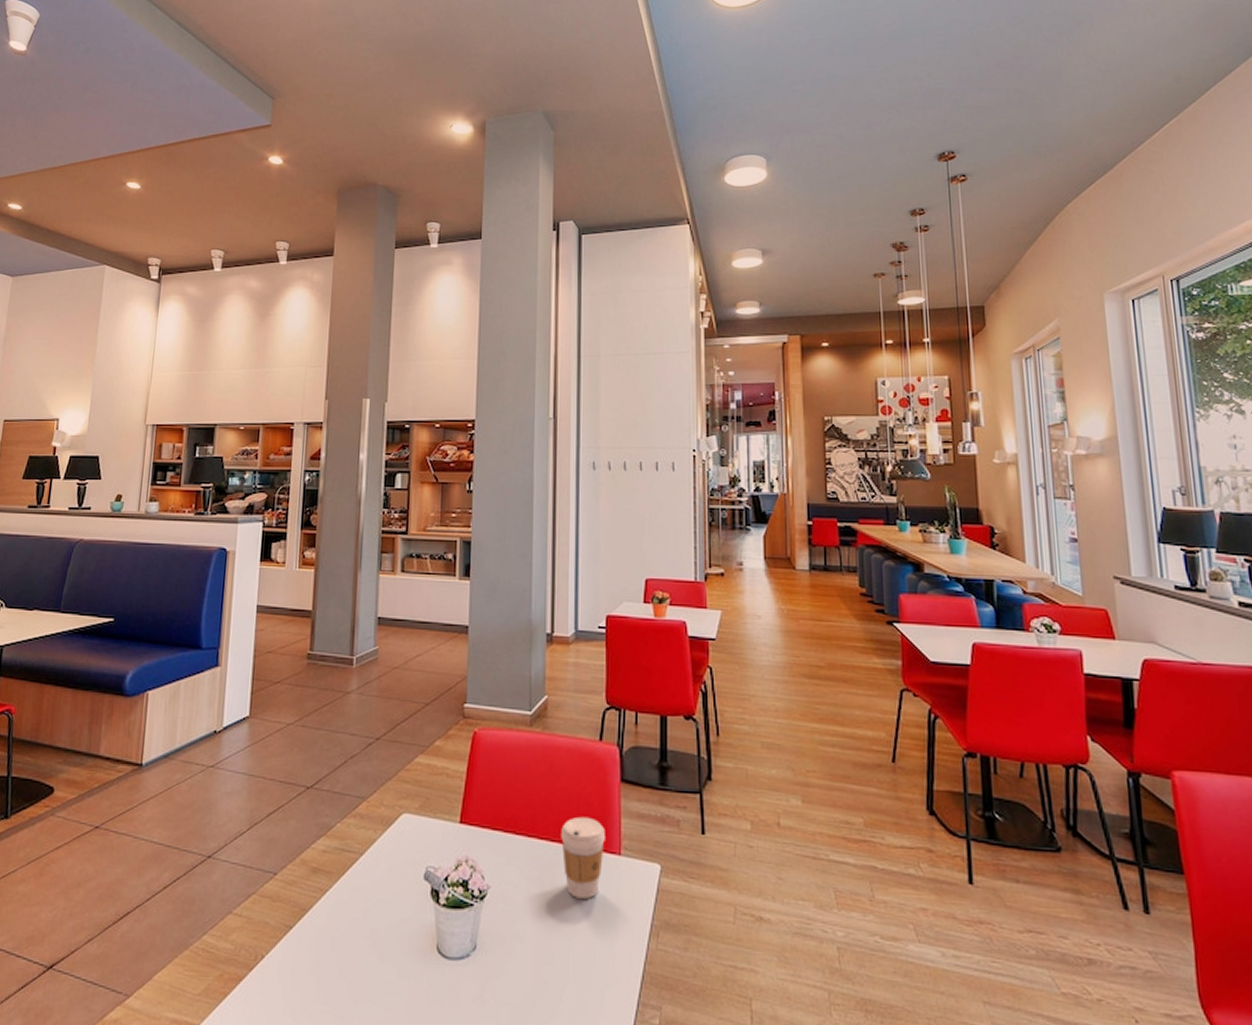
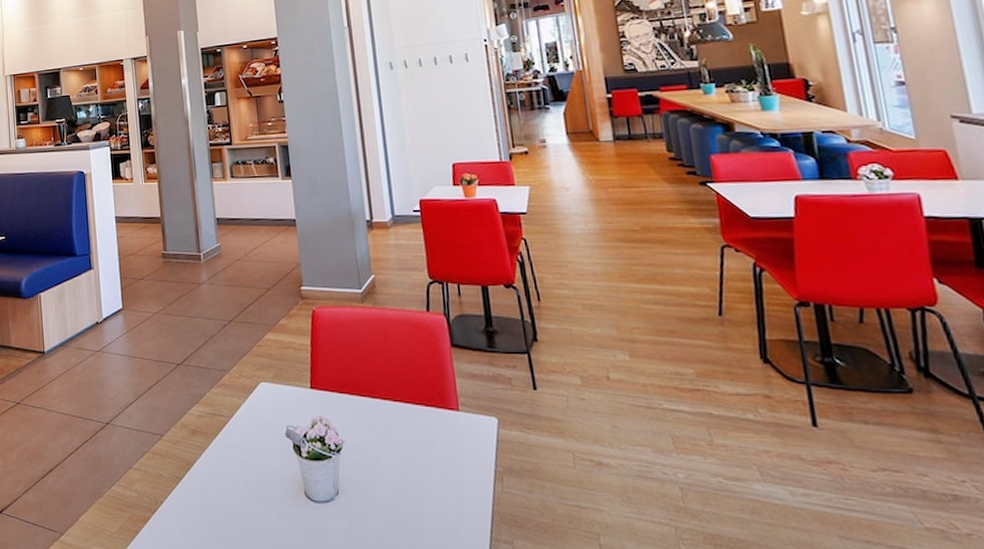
coffee cup: present [561,816,605,899] -> none [401,378,443,450]

